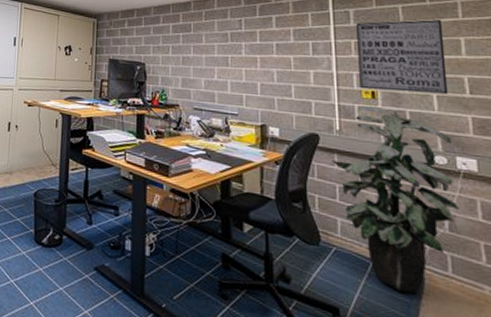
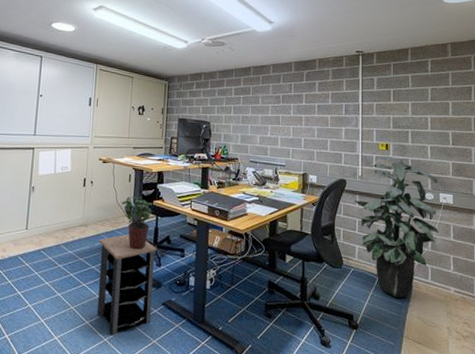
side table: none [22,185,87,300] -> present [97,234,157,336]
potted plant: none [48,143,81,204] -> present [121,196,152,250]
wall art: present [356,19,449,95] -> none [378,86,438,146]

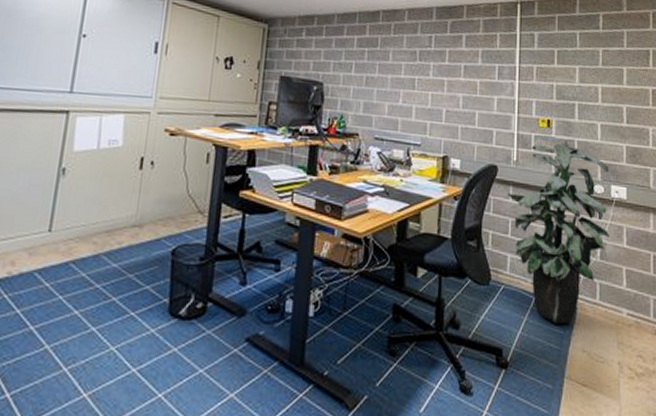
side table: present [97,234,157,336] -> none [149,238,241,389]
potted plant: present [121,196,152,250] -> none [194,184,238,262]

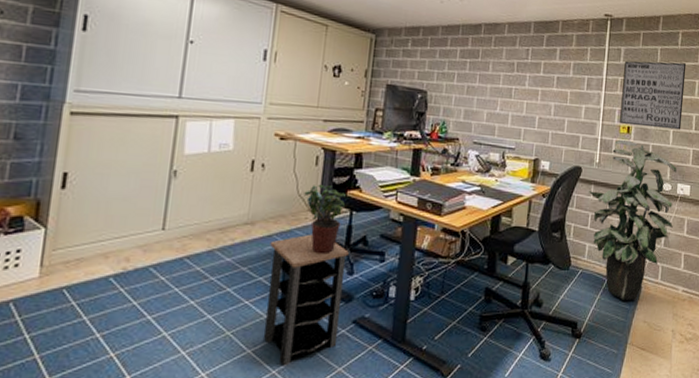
side table: none [149,238,241,389] -> present [263,234,349,366]
potted plant: none [194,184,238,262] -> present [304,185,346,255]
wall art: none [538,46,611,124] -> present [620,60,687,130]

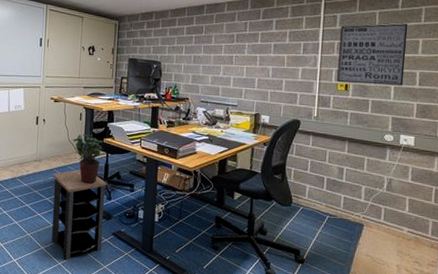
indoor plant: present [588,139,677,300] -> none [307,96,399,236]

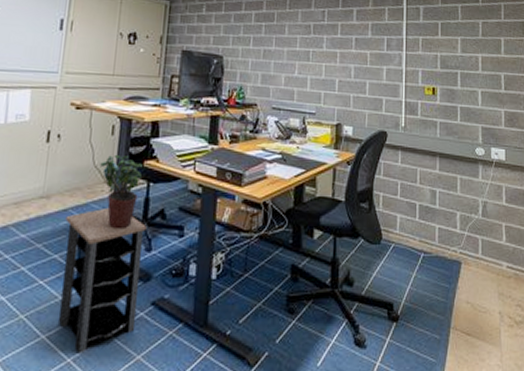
wall art: present [337,23,408,86] -> none [424,19,490,90]

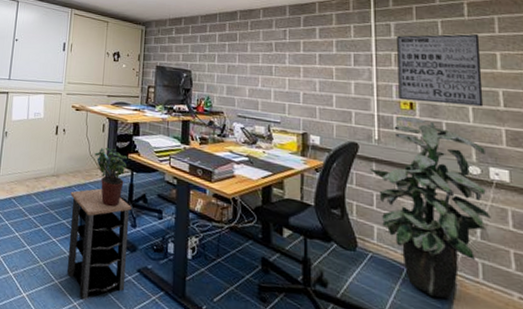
indoor plant: none [395,101,490,278] -> present [369,116,491,299]
wall art: none [424,19,490,90] -> present [397,34,484,107]

